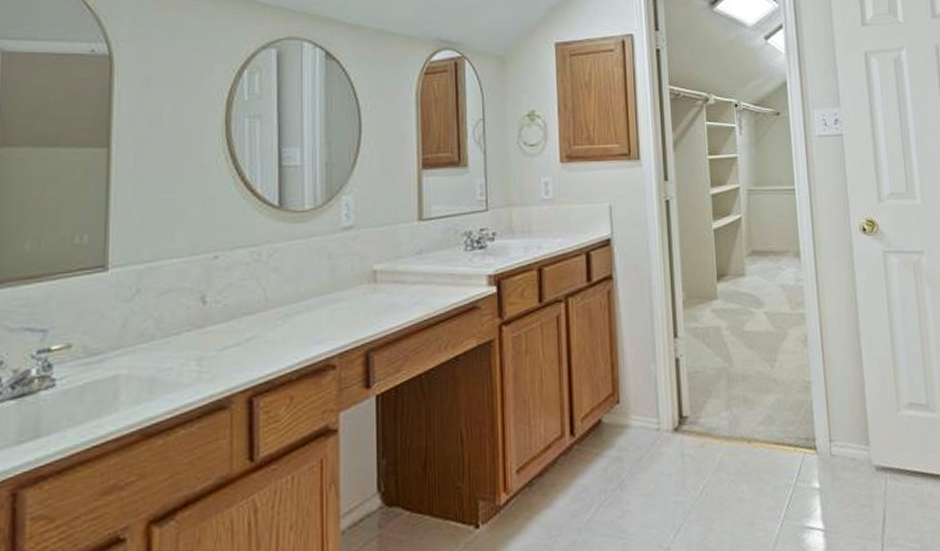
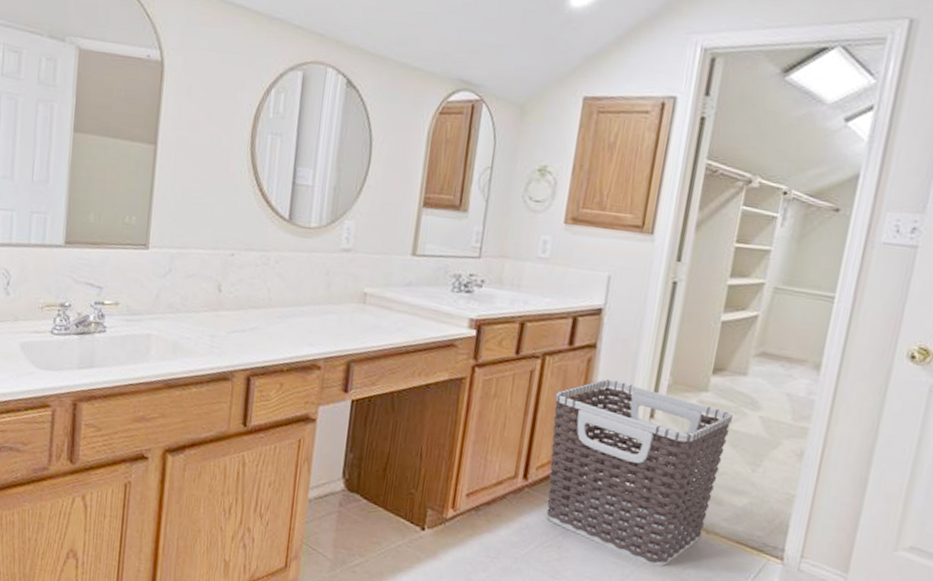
clothes hamper: none [585,307,744,494] -> present [546,379,733,567]

